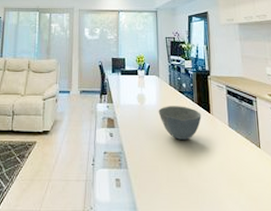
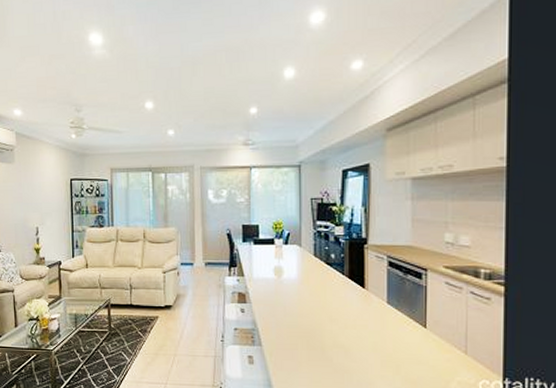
bowl: present [158,106,202,141] -> none [299,279,353,318]

